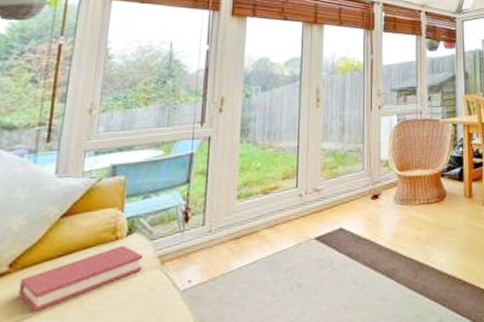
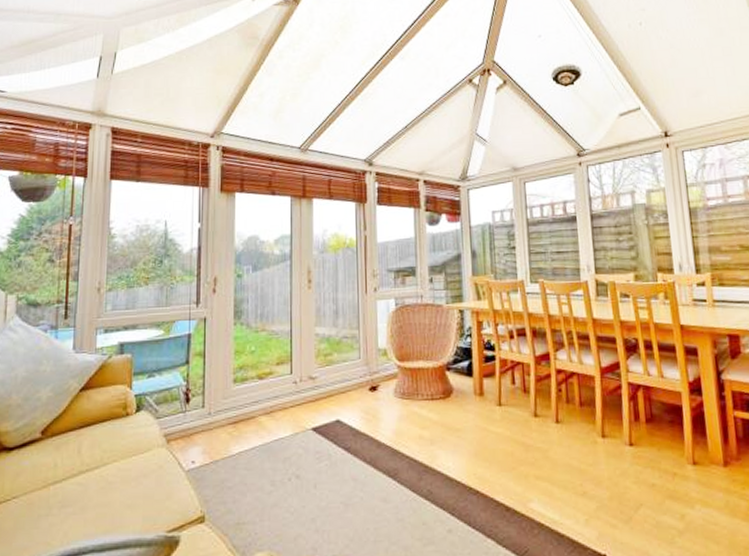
hardback book: present [18,245,143,312] -> none [50,421,150,477]

